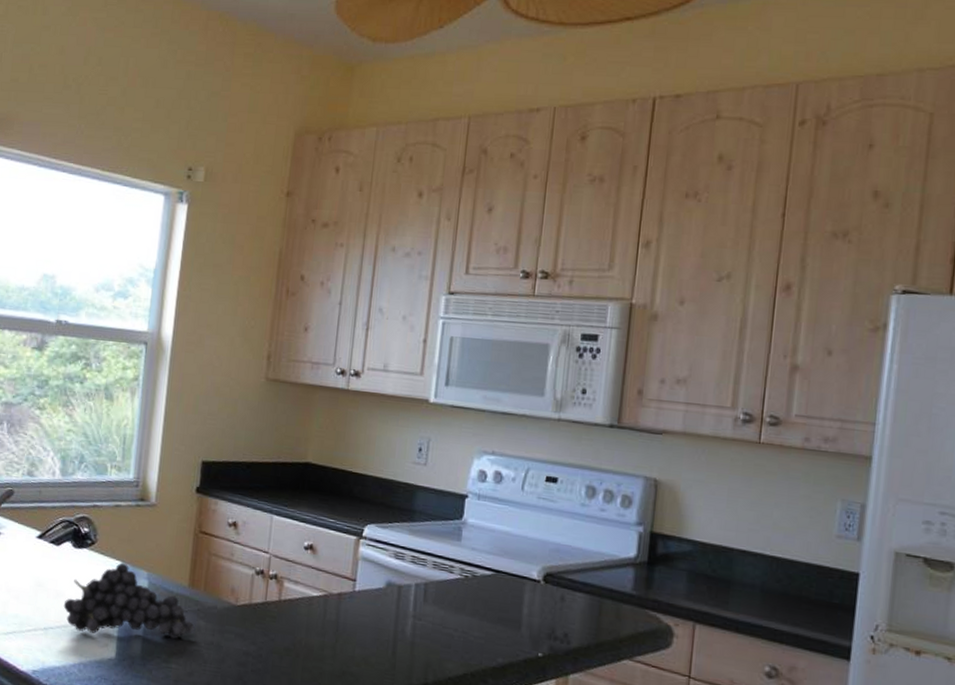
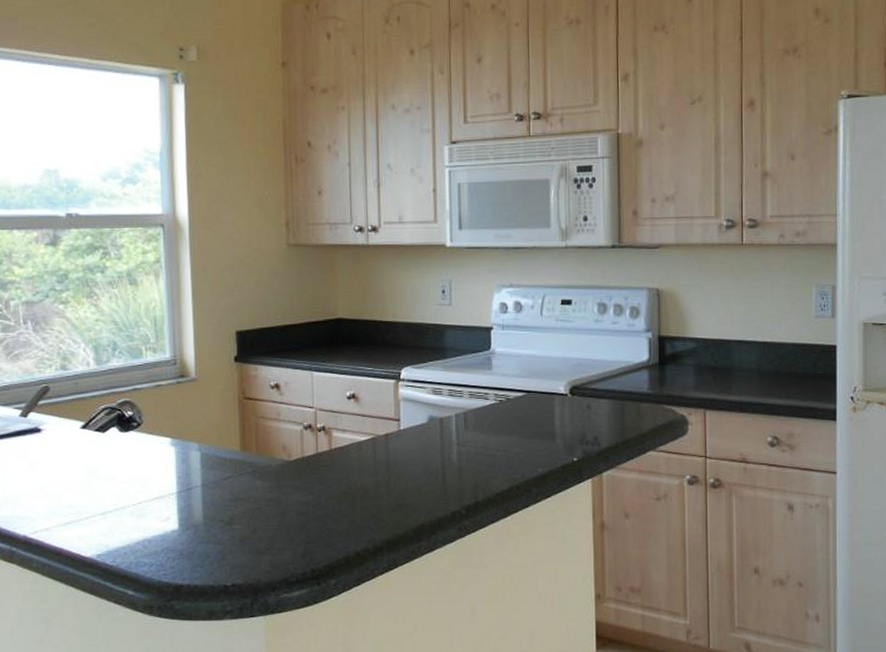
fruit: present [63,562,194,640] -> none [118,439,252,510]

